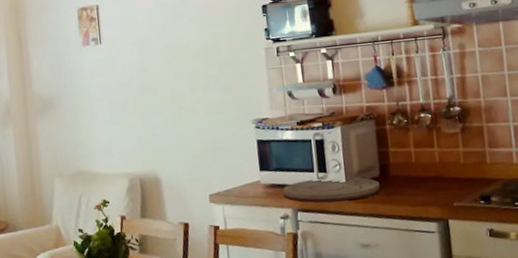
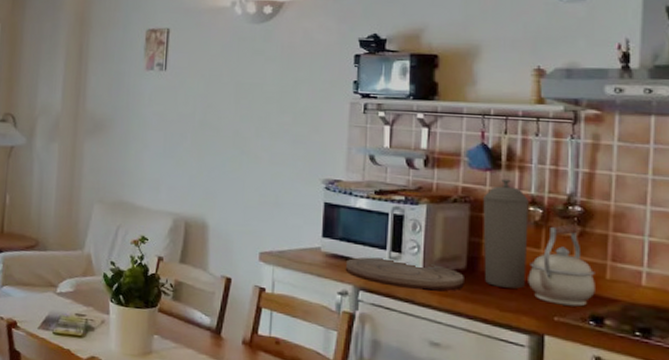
canister: none [384,93,428,187] -> present [483,178,529,289]
kettle: none [428,123,482,192] -> present [528,225,597,307]

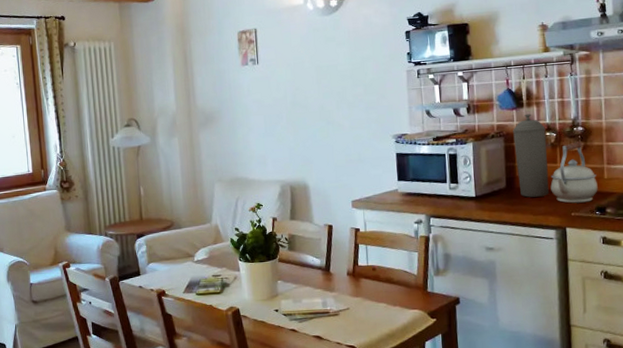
cutting board: present [346,257,464,291] -> none [418,188,506,211]

